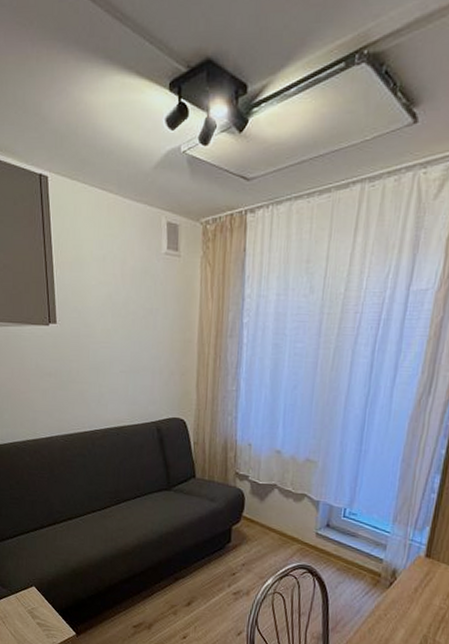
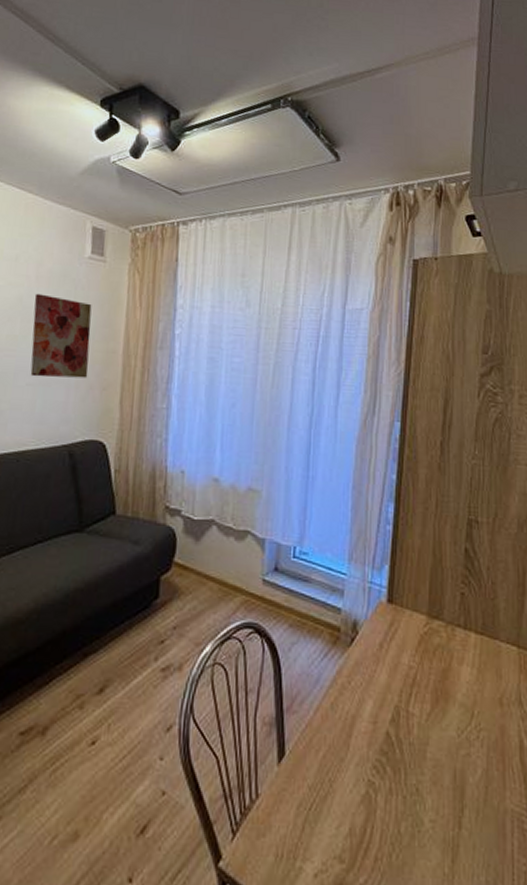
wall art: none [121,290,170,365] -> present [30,293,92,378]

